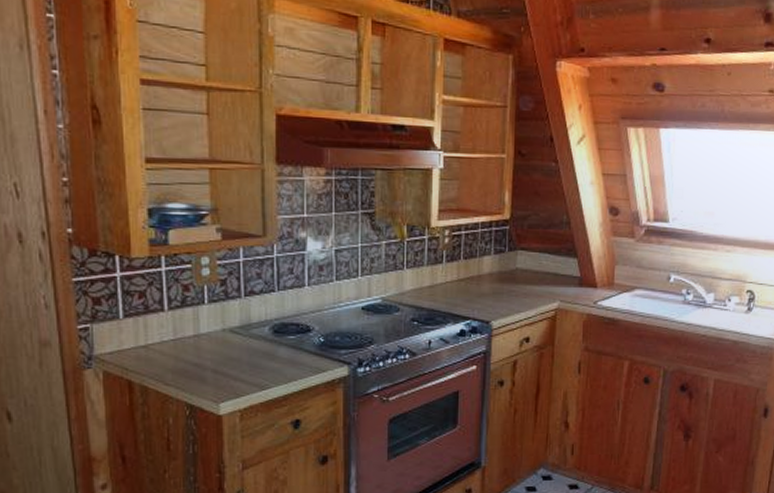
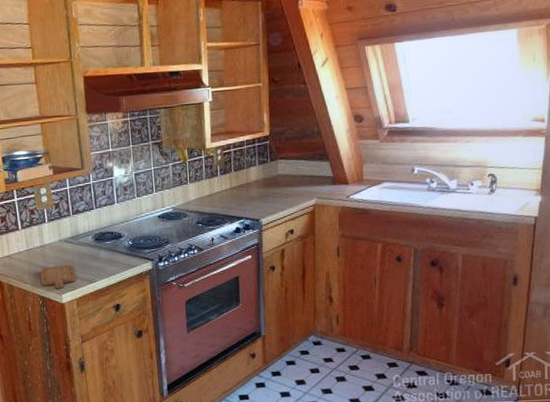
chopping board: none [191,362,241,395] -> present [40,264,76,289]

